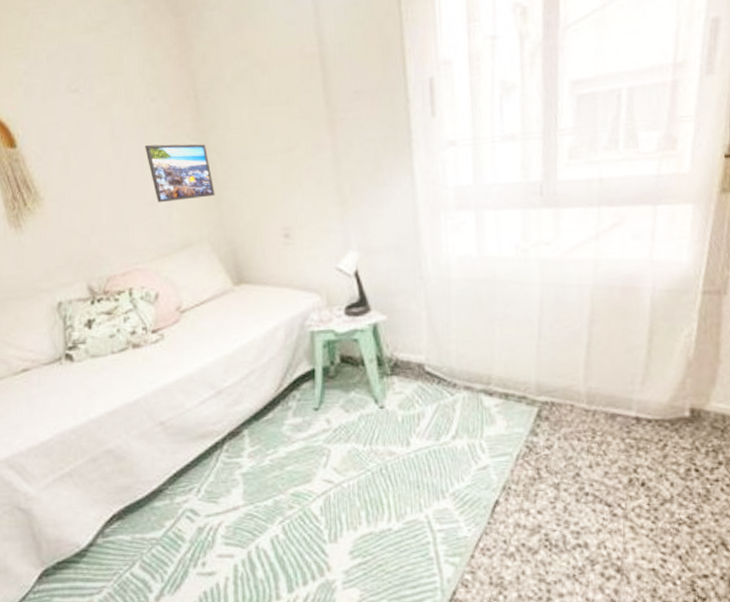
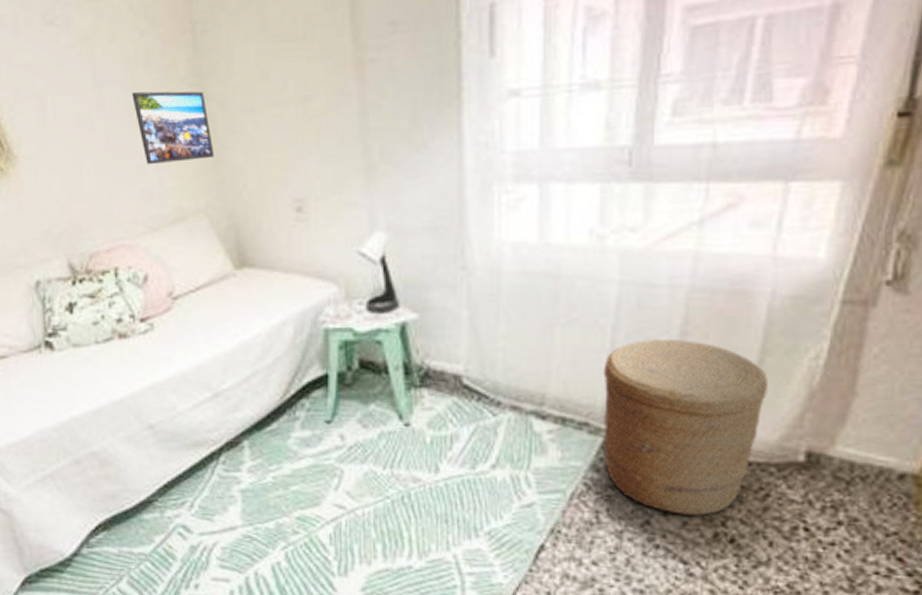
woven basket: none [534,326,657,466] -> present [603,338,768,516]

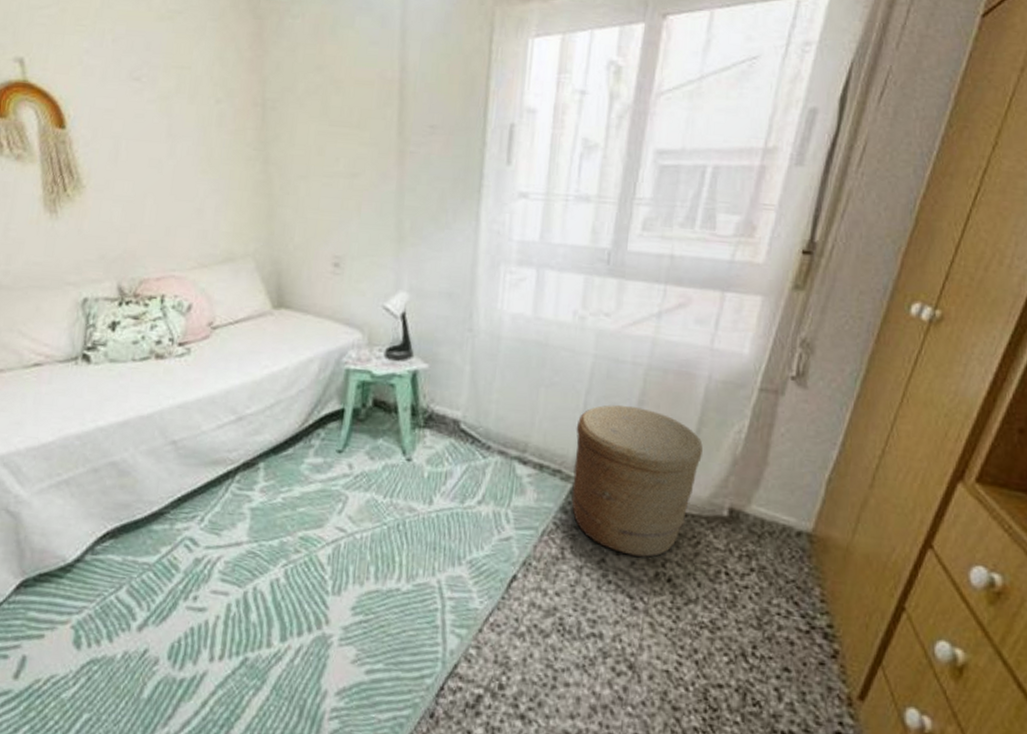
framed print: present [132,91,214,165] -> none [201,148,268,212]

